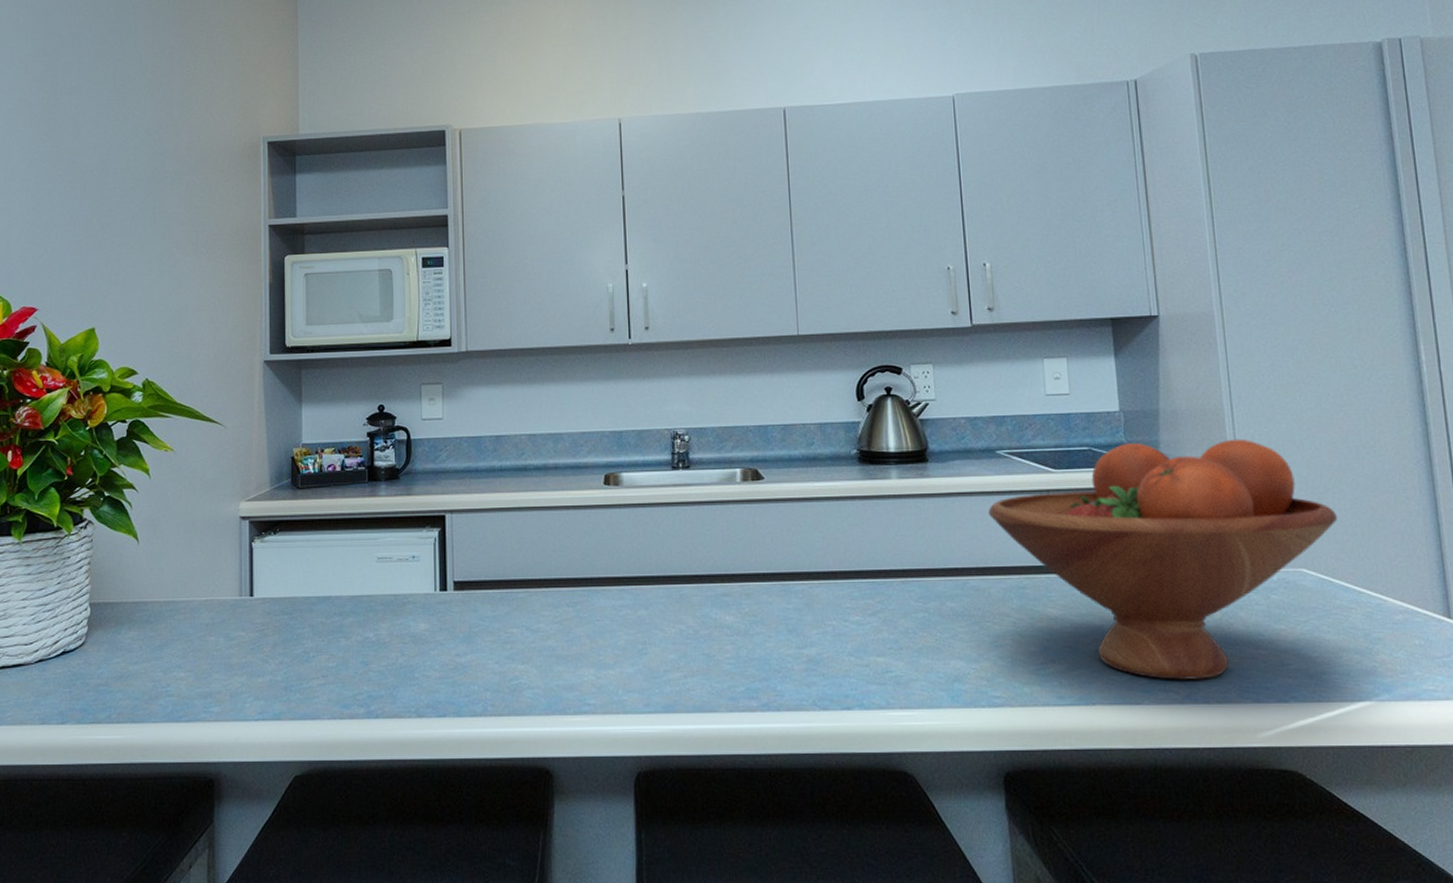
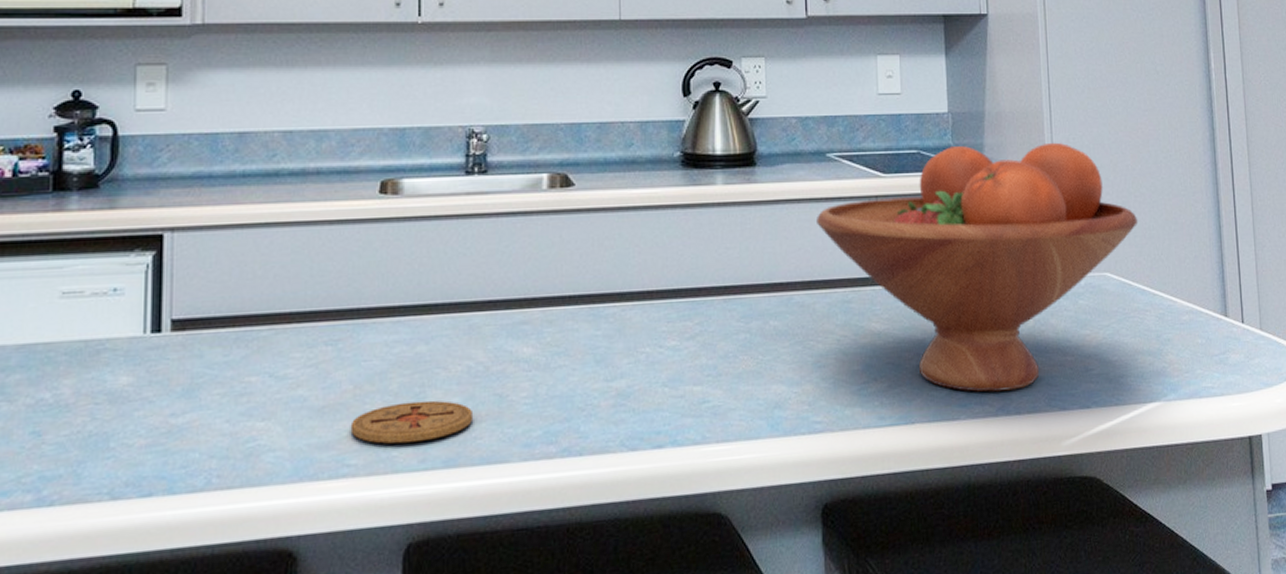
coaster: none [589,656,687,689] -> present [350,400,474,444]

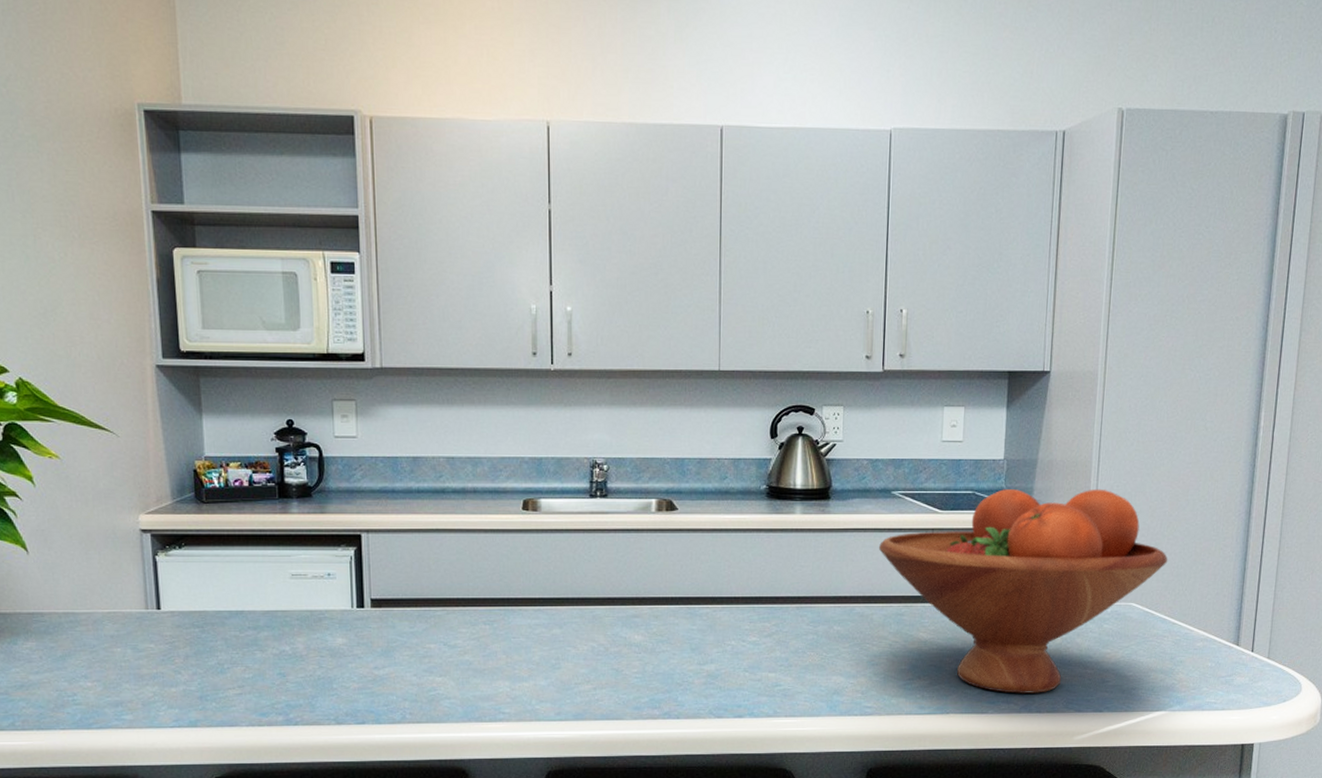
coaster: present [350,400,474,444] -> none [504,670,597,699]

